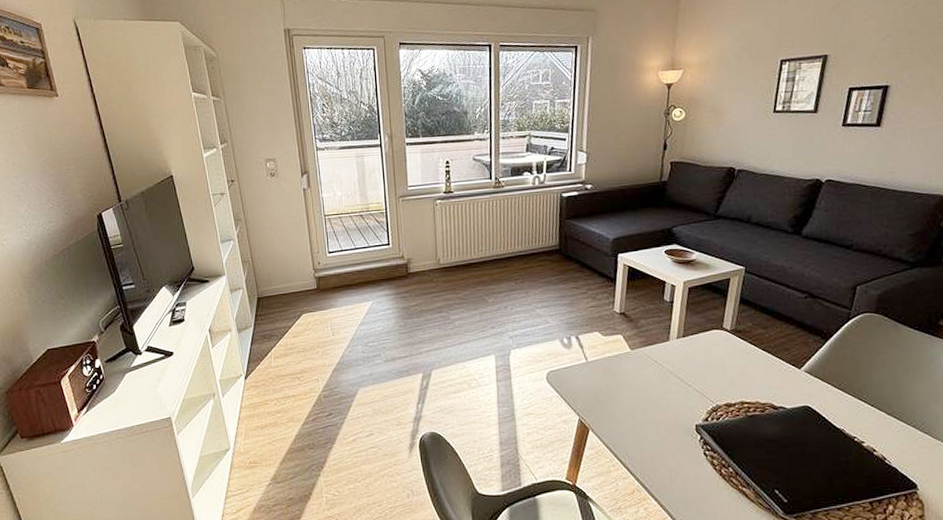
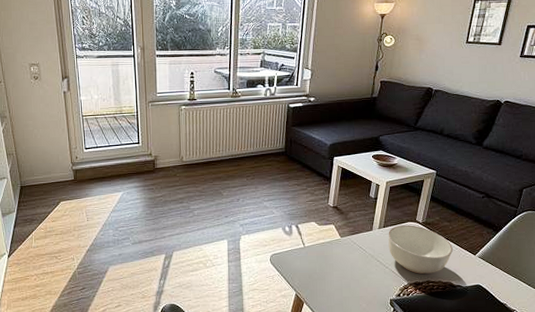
bowl: none [689,333,772,393] -> present [388,225,454,274]

